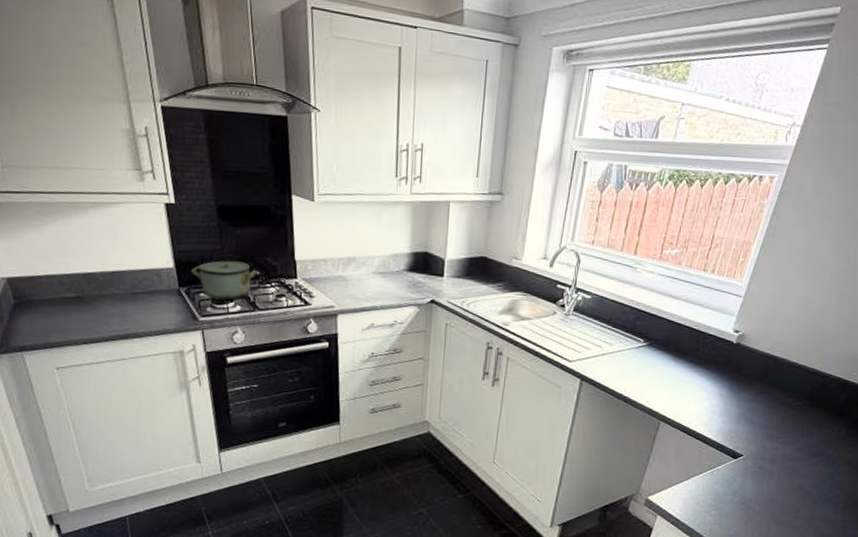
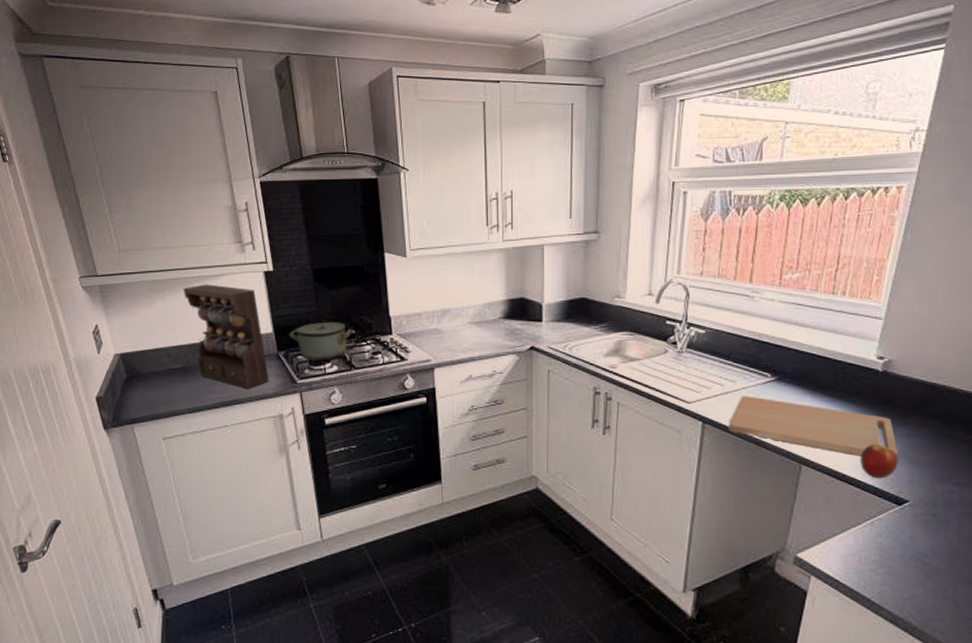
spice rack: none [76,211,170,323] -> present [183,284,270,389]
cutting board: none [602,358,740,417] -> present [728,396,898,456]
fruit: none [708,405,739,436] -> present [860,444,898,479]

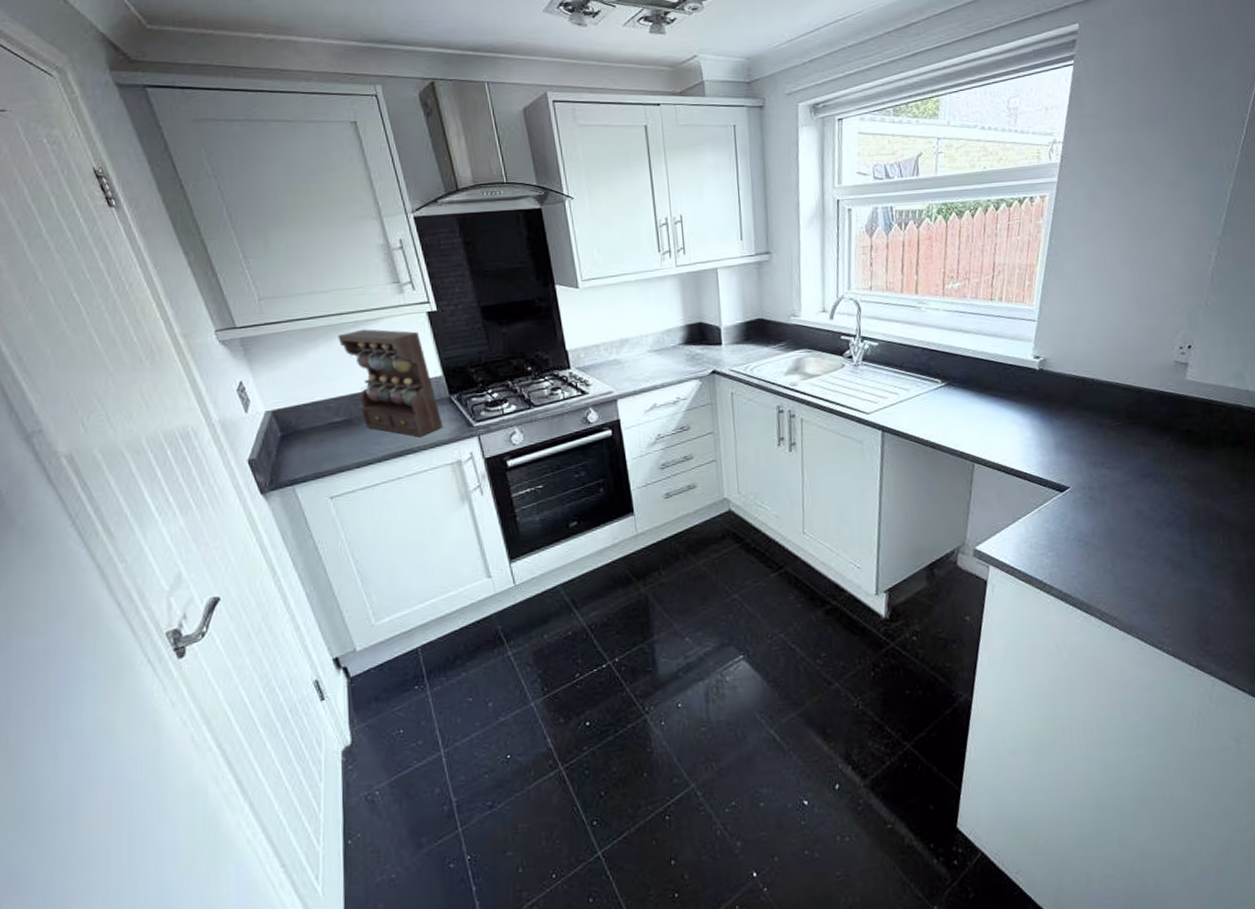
cooking pot: present [289,322,354,361] -> none [460,360,530,402]
cutting board: present [728,396,898,456] -> none [906,402,1057,450]
fruit: present [860,444,898,479] -> none [1025,437,1058,470]

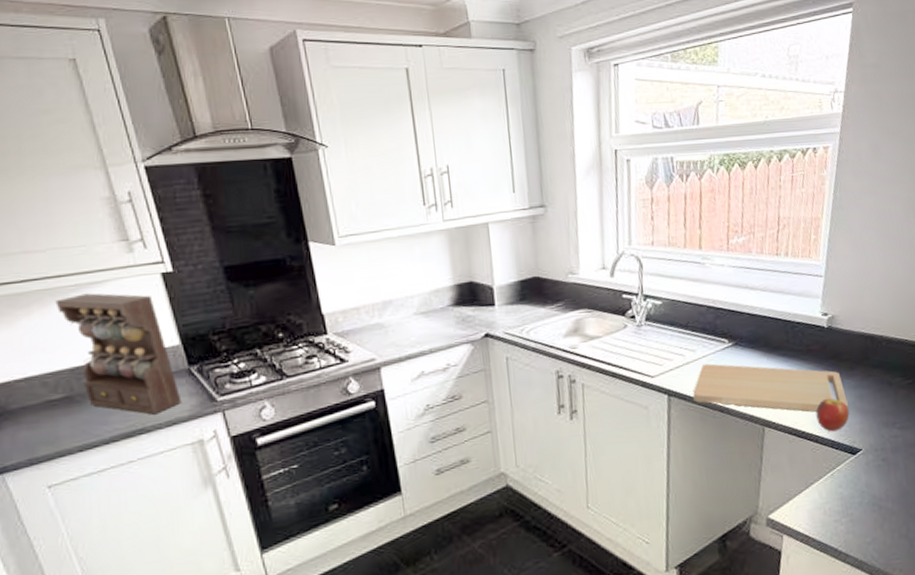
cutting board: none [906,402,1057,450] -> present [693,363,848,412]
fruit: none [1025,437,1058,470] -> present [816,398,850,432]

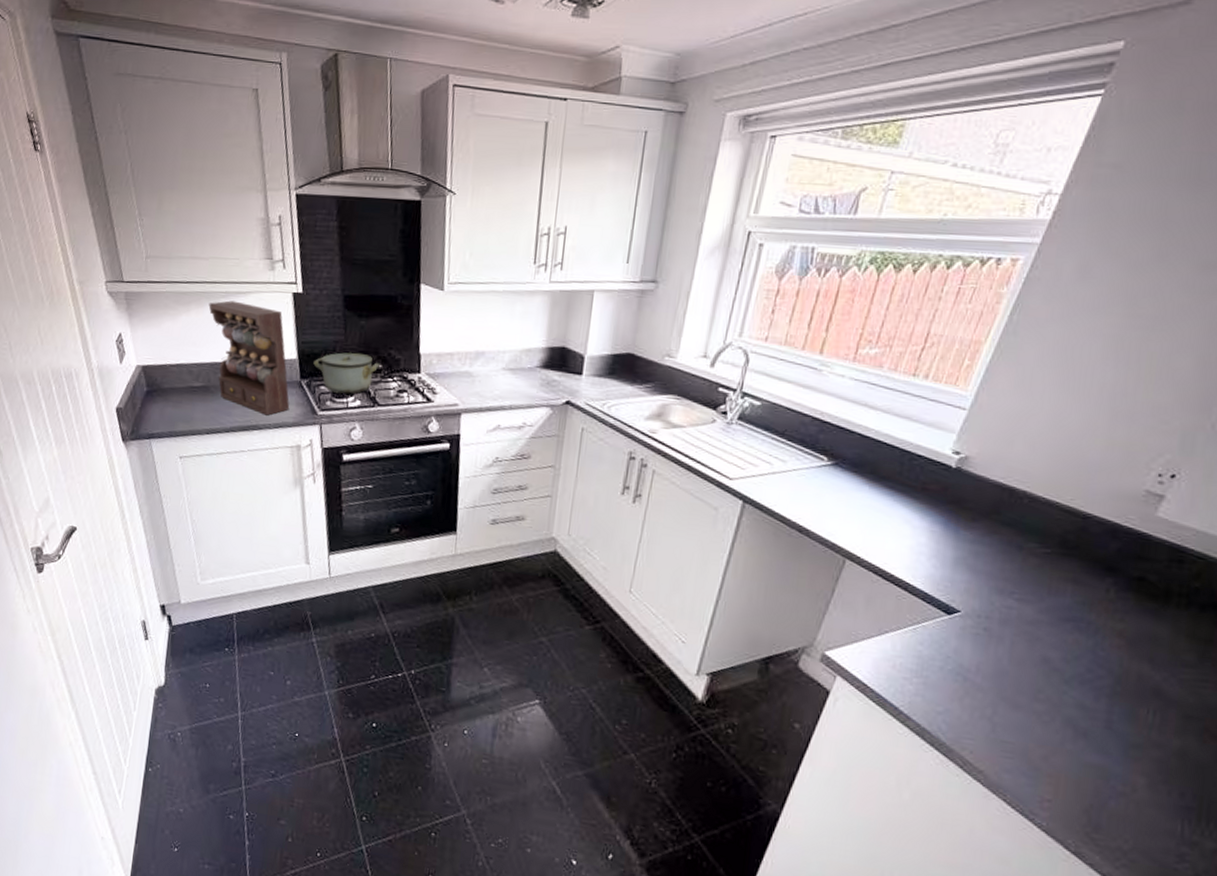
cooking pot: none [201,325,281,373] -> present [313,352,381,394]
cutting board: present [693,363,848,412] -> none [771,478,958,562]
fruit: present [816,398,850,432] -> none [912,545,957,585]

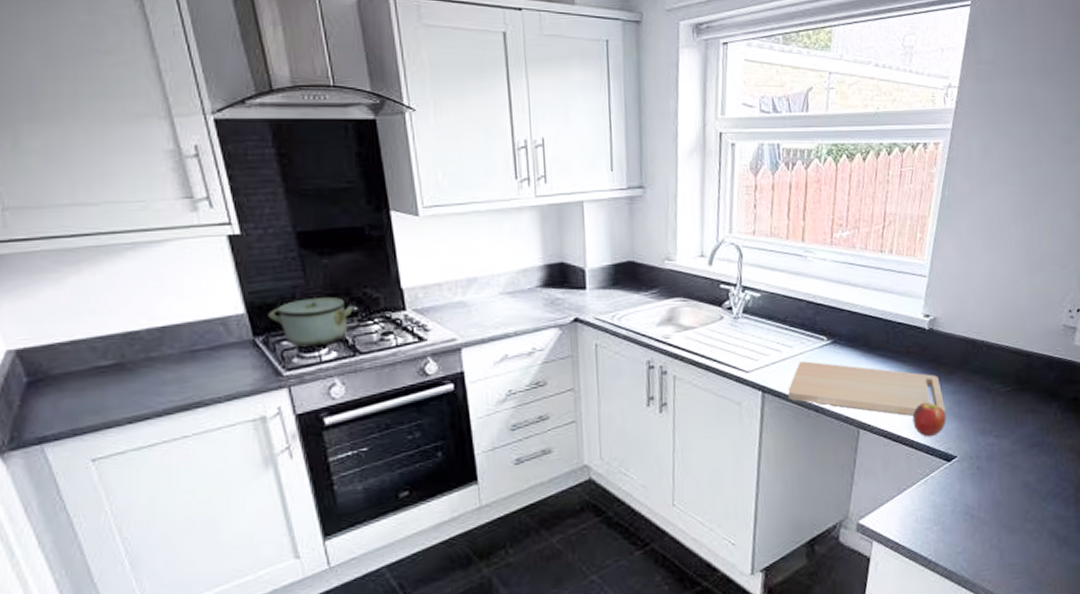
spice rack: present [208,300,290,416] -> none [109,253,244,387]
cutting board: none [771,478,958,562] -> present [788,361,946,416]
fruit: none [912,545,957,585] -> present [912,402,946,437]

